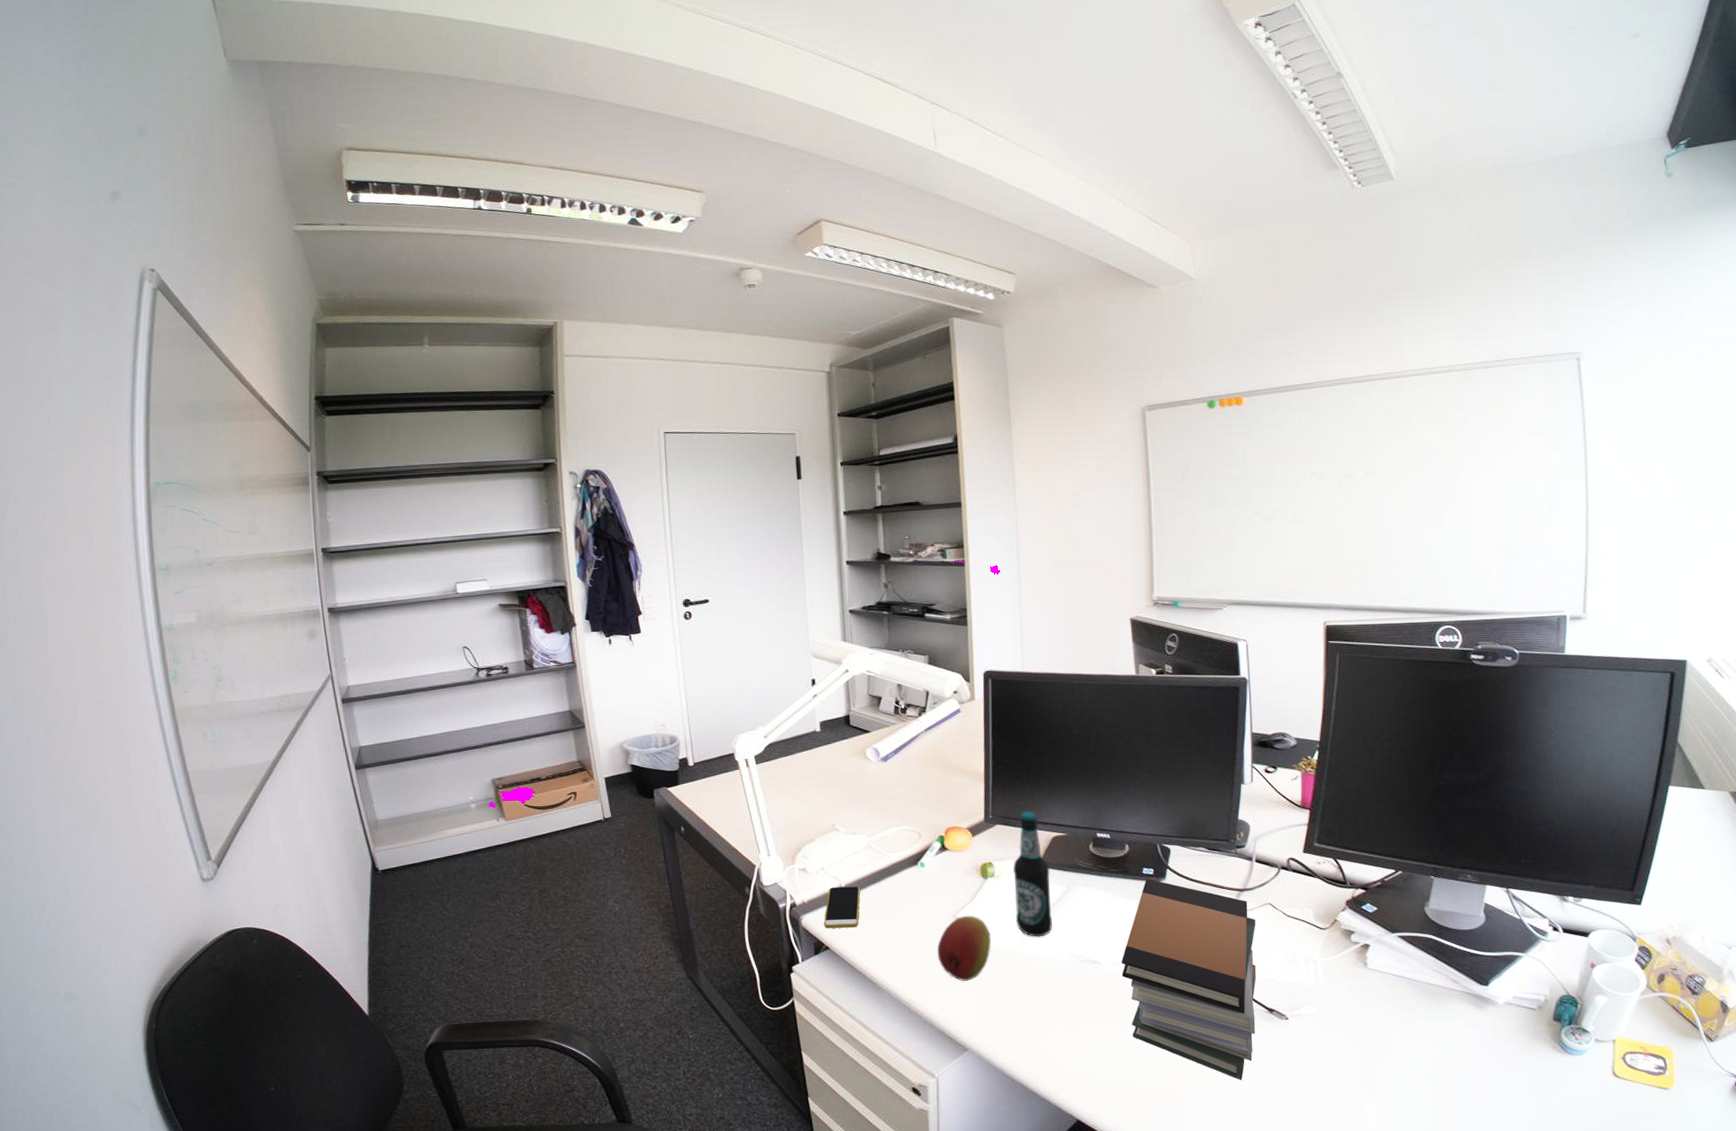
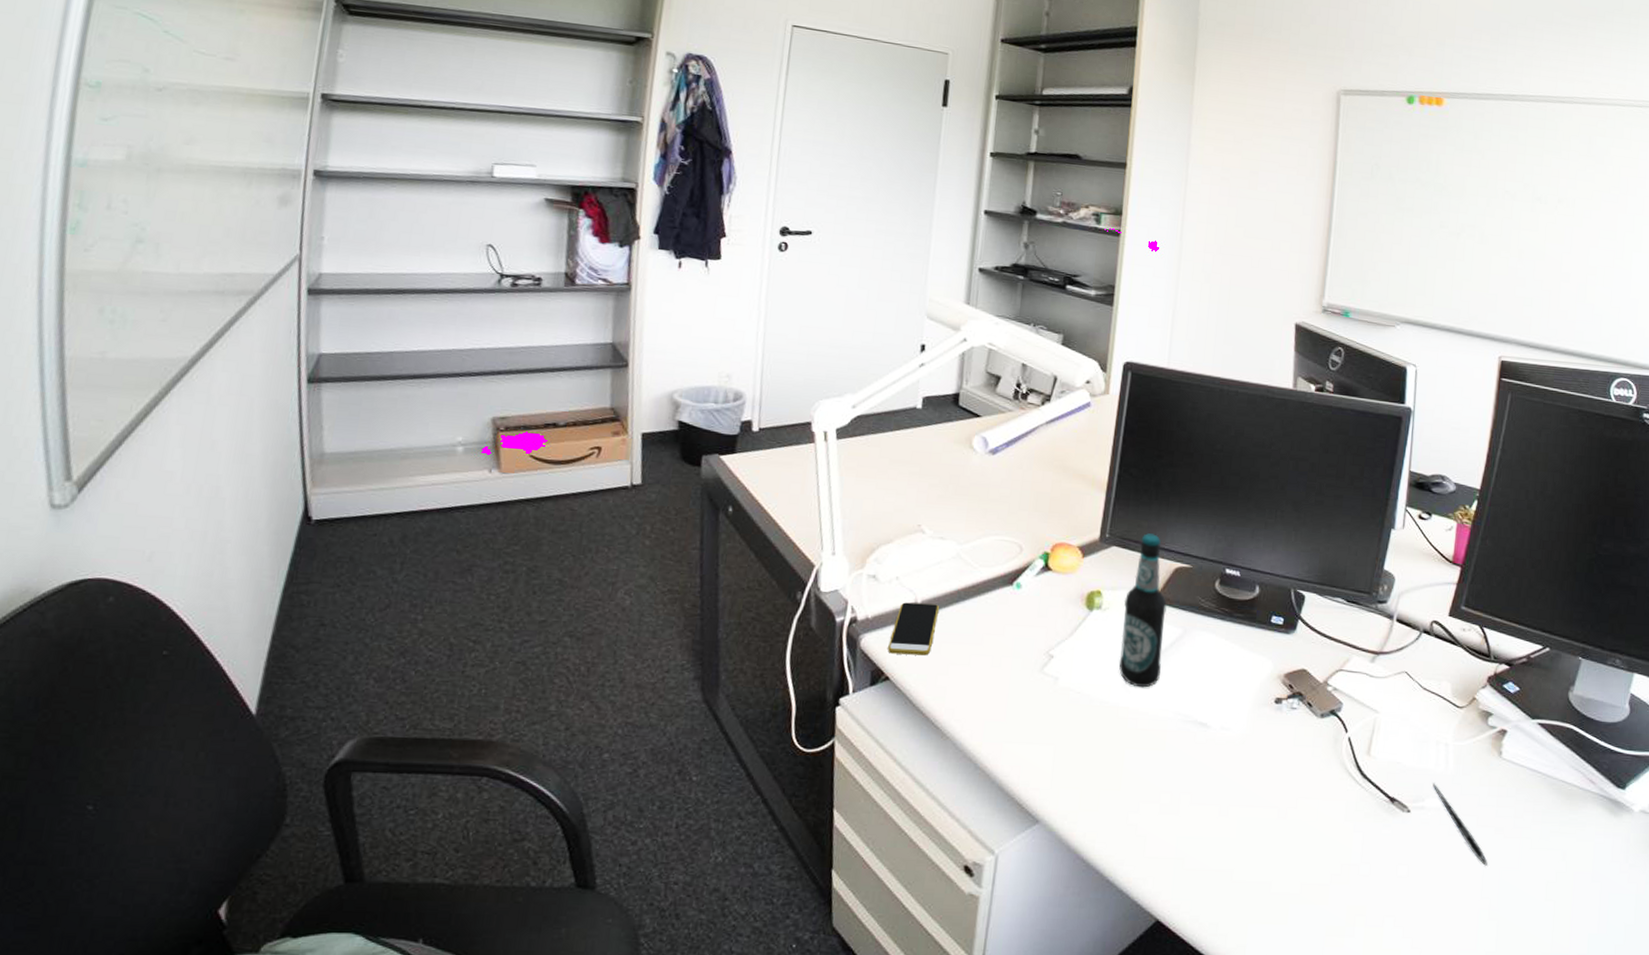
fruit: present [938,915,991,982] -> none [1020,653,1087,736]
book stack: present [1121,878,1257,1081] -> none [1231,628,1389,883]
pen: none [1306,994,1365,1059] -> present [1433,783,1488,866]

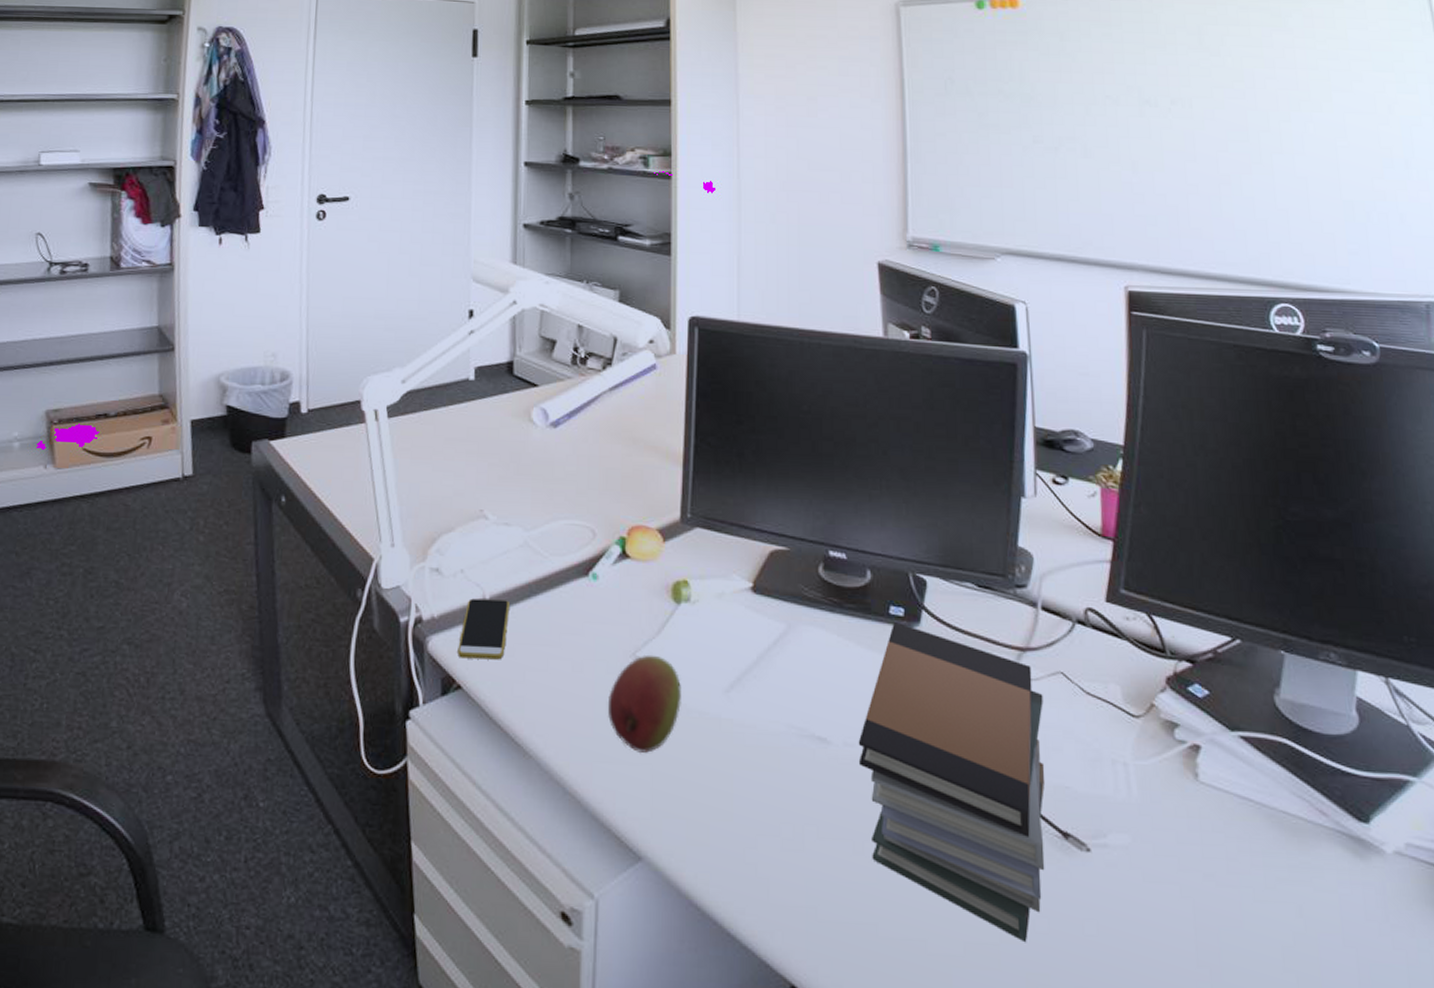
fruit: none [1020,653,1087,736] -> present [608,654,681,754]
bottle: present [1119,533,1167,688] -> none [715,511,765,695]
book stack: none [1231,628,1389,883] -> present [858,621,1045,943]
pen: present [1433,783,1488,866] -> none [1114,813,1200,923]

